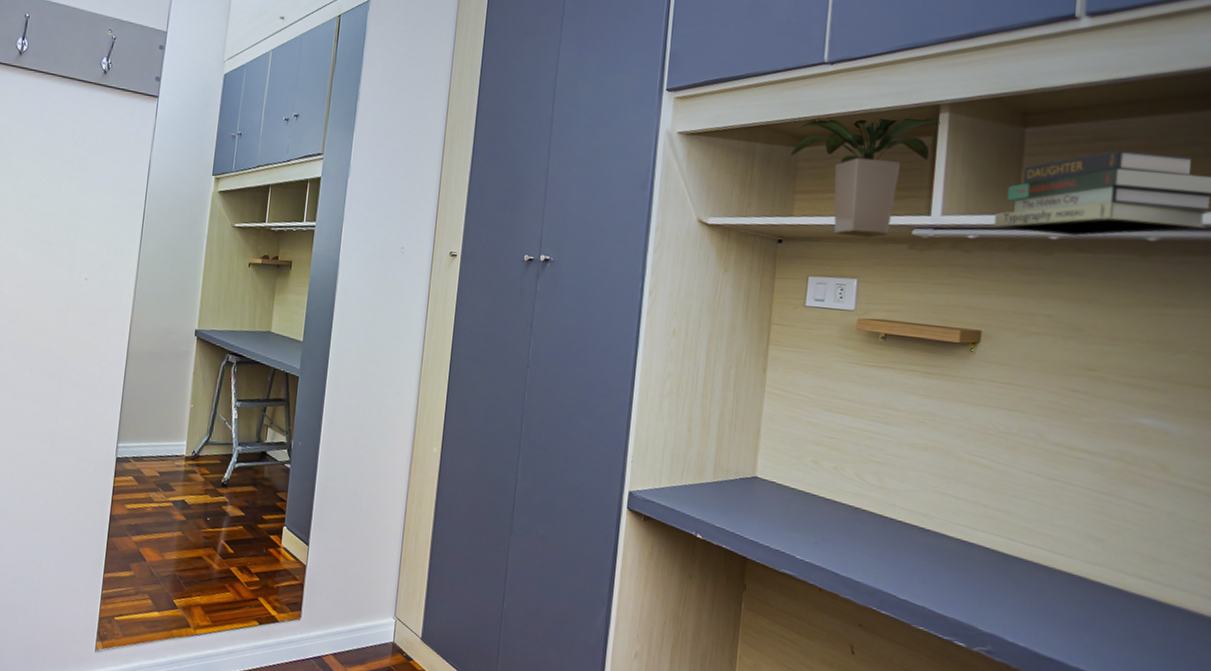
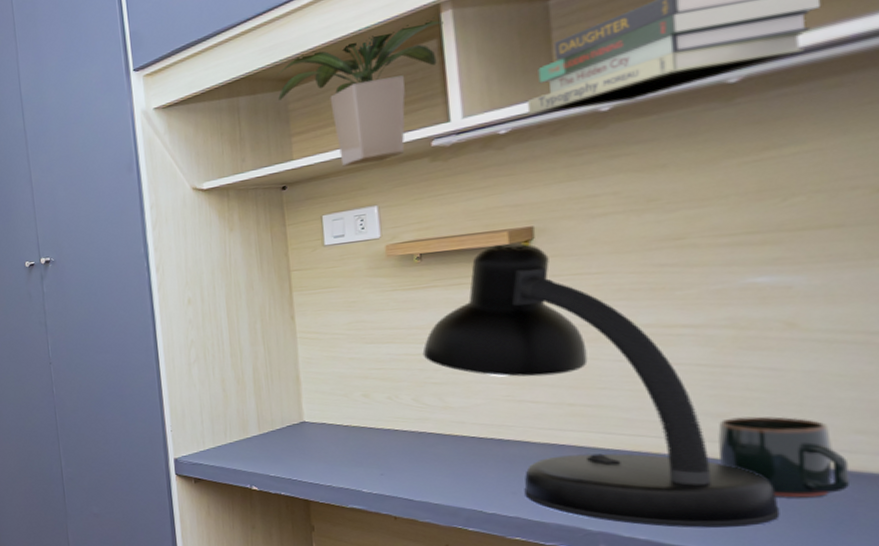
desk lamp: none [871,340,1131,648] -> present [422,243,780,528]
mug: none [1092,543,1188,630] -> present [717,416,851,498]

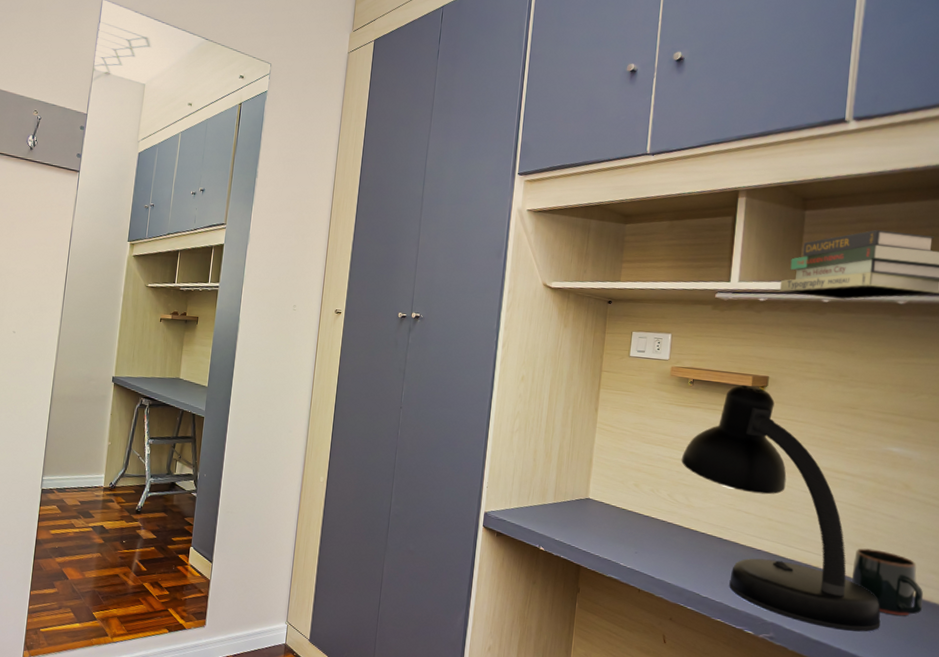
potted plant: present [276,17,444,167] -> none [619,199,739,300]

